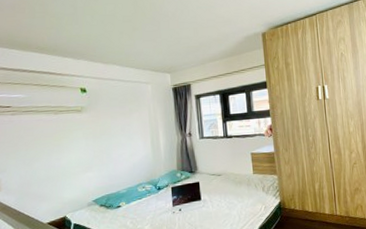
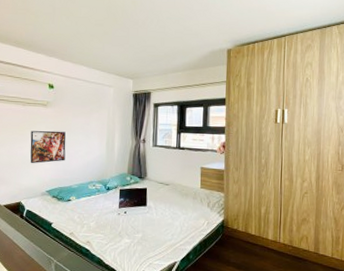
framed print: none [67,135,109,175] -> present [30,130,66,164]

